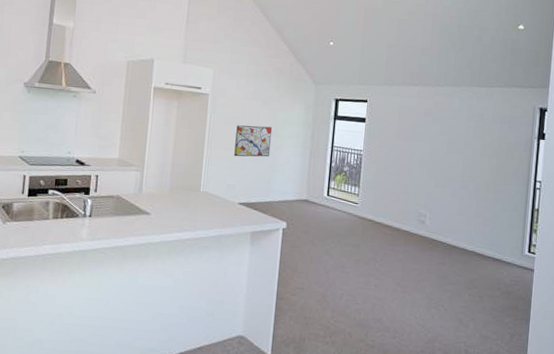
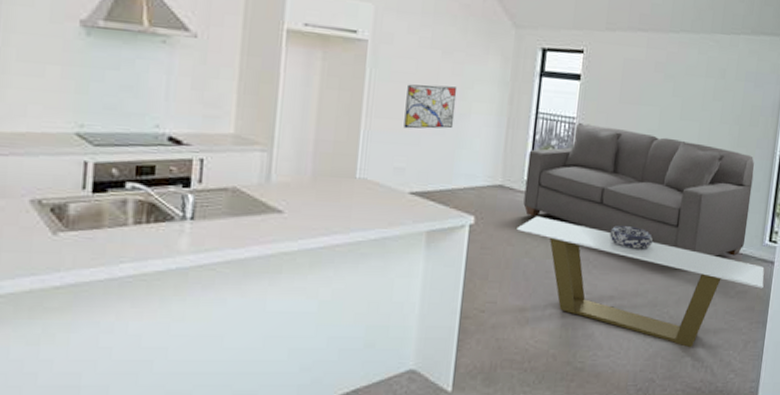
coffee table: none [318,224,526,336] -> present [516,216,765,348]
sofa: none [323,154,512,263] -> present [523,122,754,256]
decorative bowl: none [392,234,428,254] -> present [610,226,653,249]

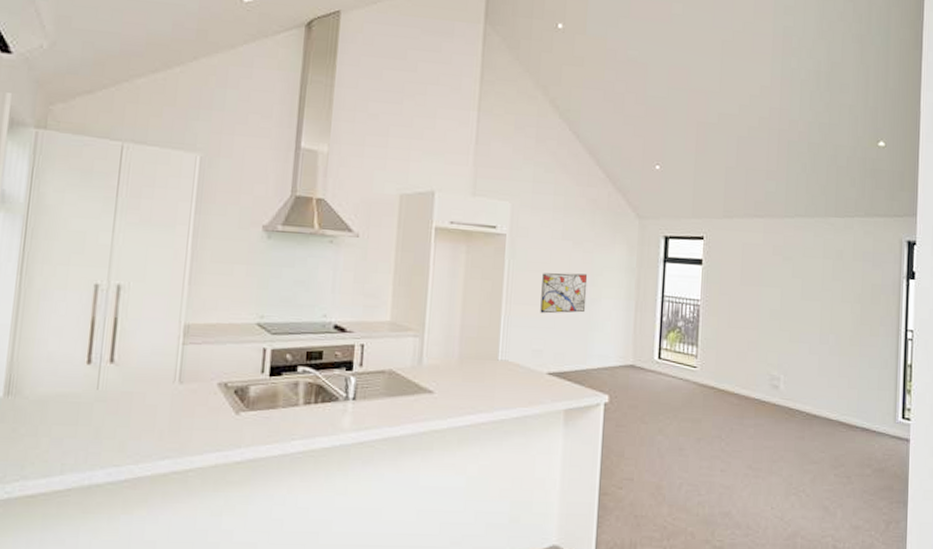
coffee table: present [516,216,765,348] -> none [649,394,901,528]
sofa: present [523,122,754,256] -> none [654,304,880,434]
decorative bowl: present [610,226,653,249] -> none [740,403,783,427]

